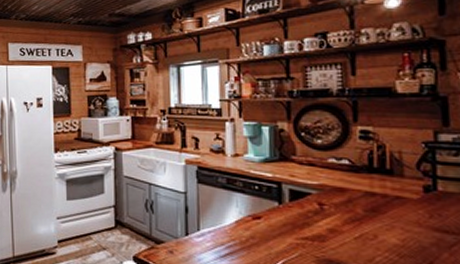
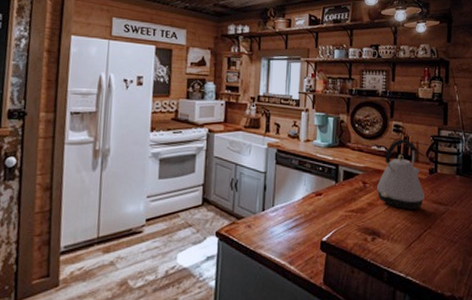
kettle: none [339,148,420,239] -> present [376,139,426,209]

